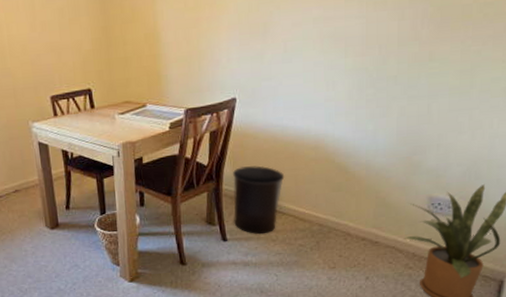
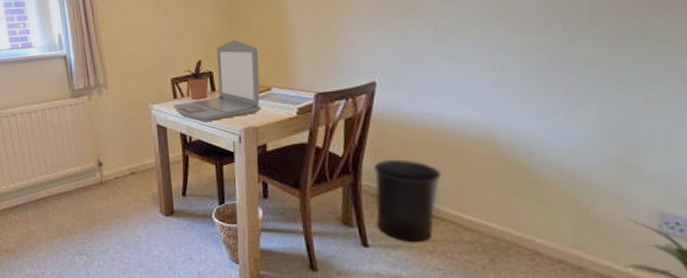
laptop: none [54,58,137,139] -> present [173,40,261,123]
potted plant: none [63,77,90,117] -> present [184,59,211,100]

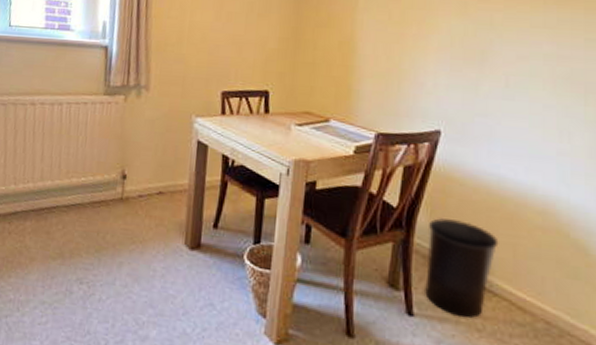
laptop: present [173,40,261,123] -> none [220,61,322,147]
potted plant: present [184,59,211,100] -> none [238,76,267,120]

